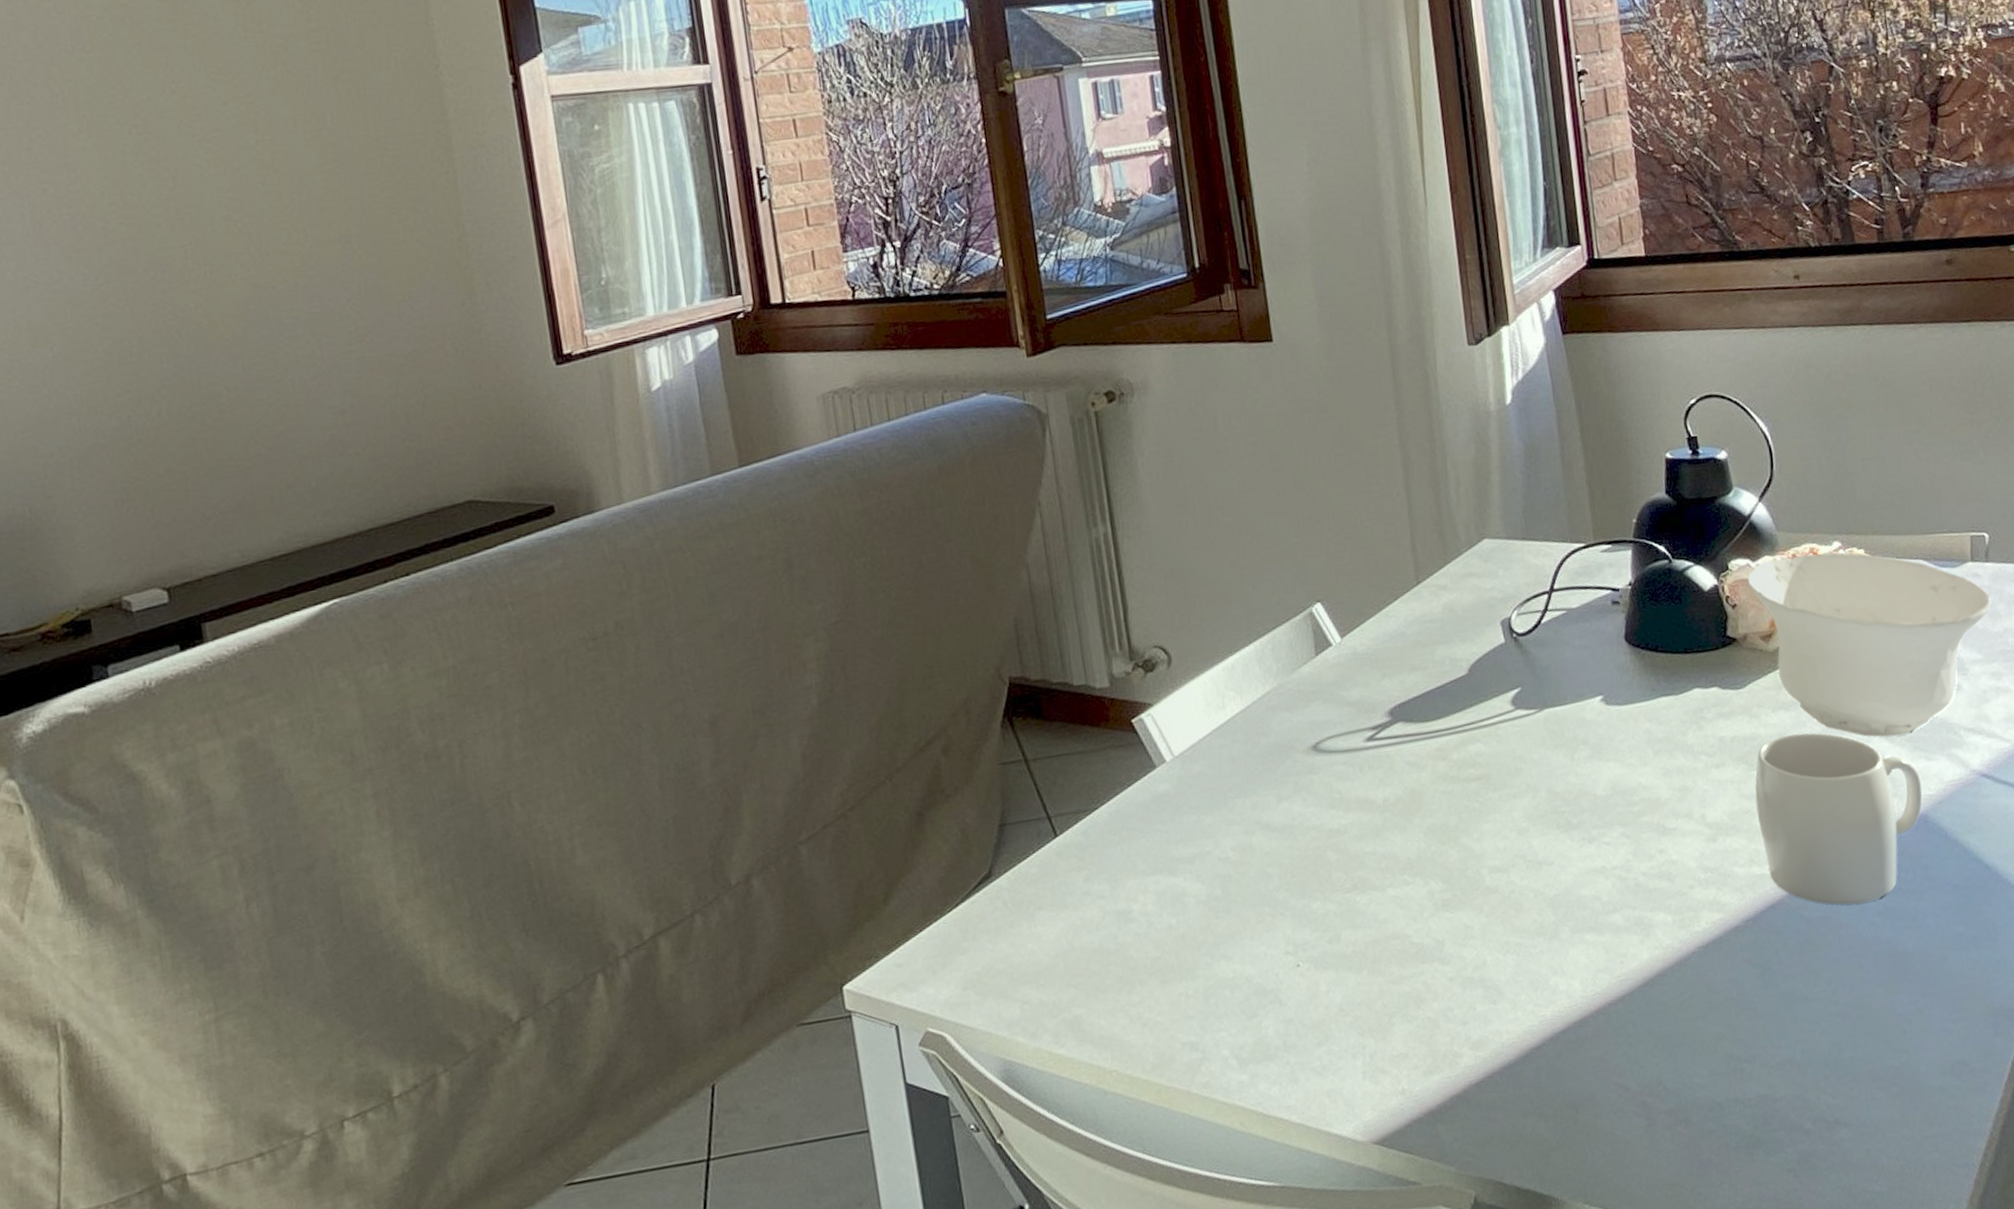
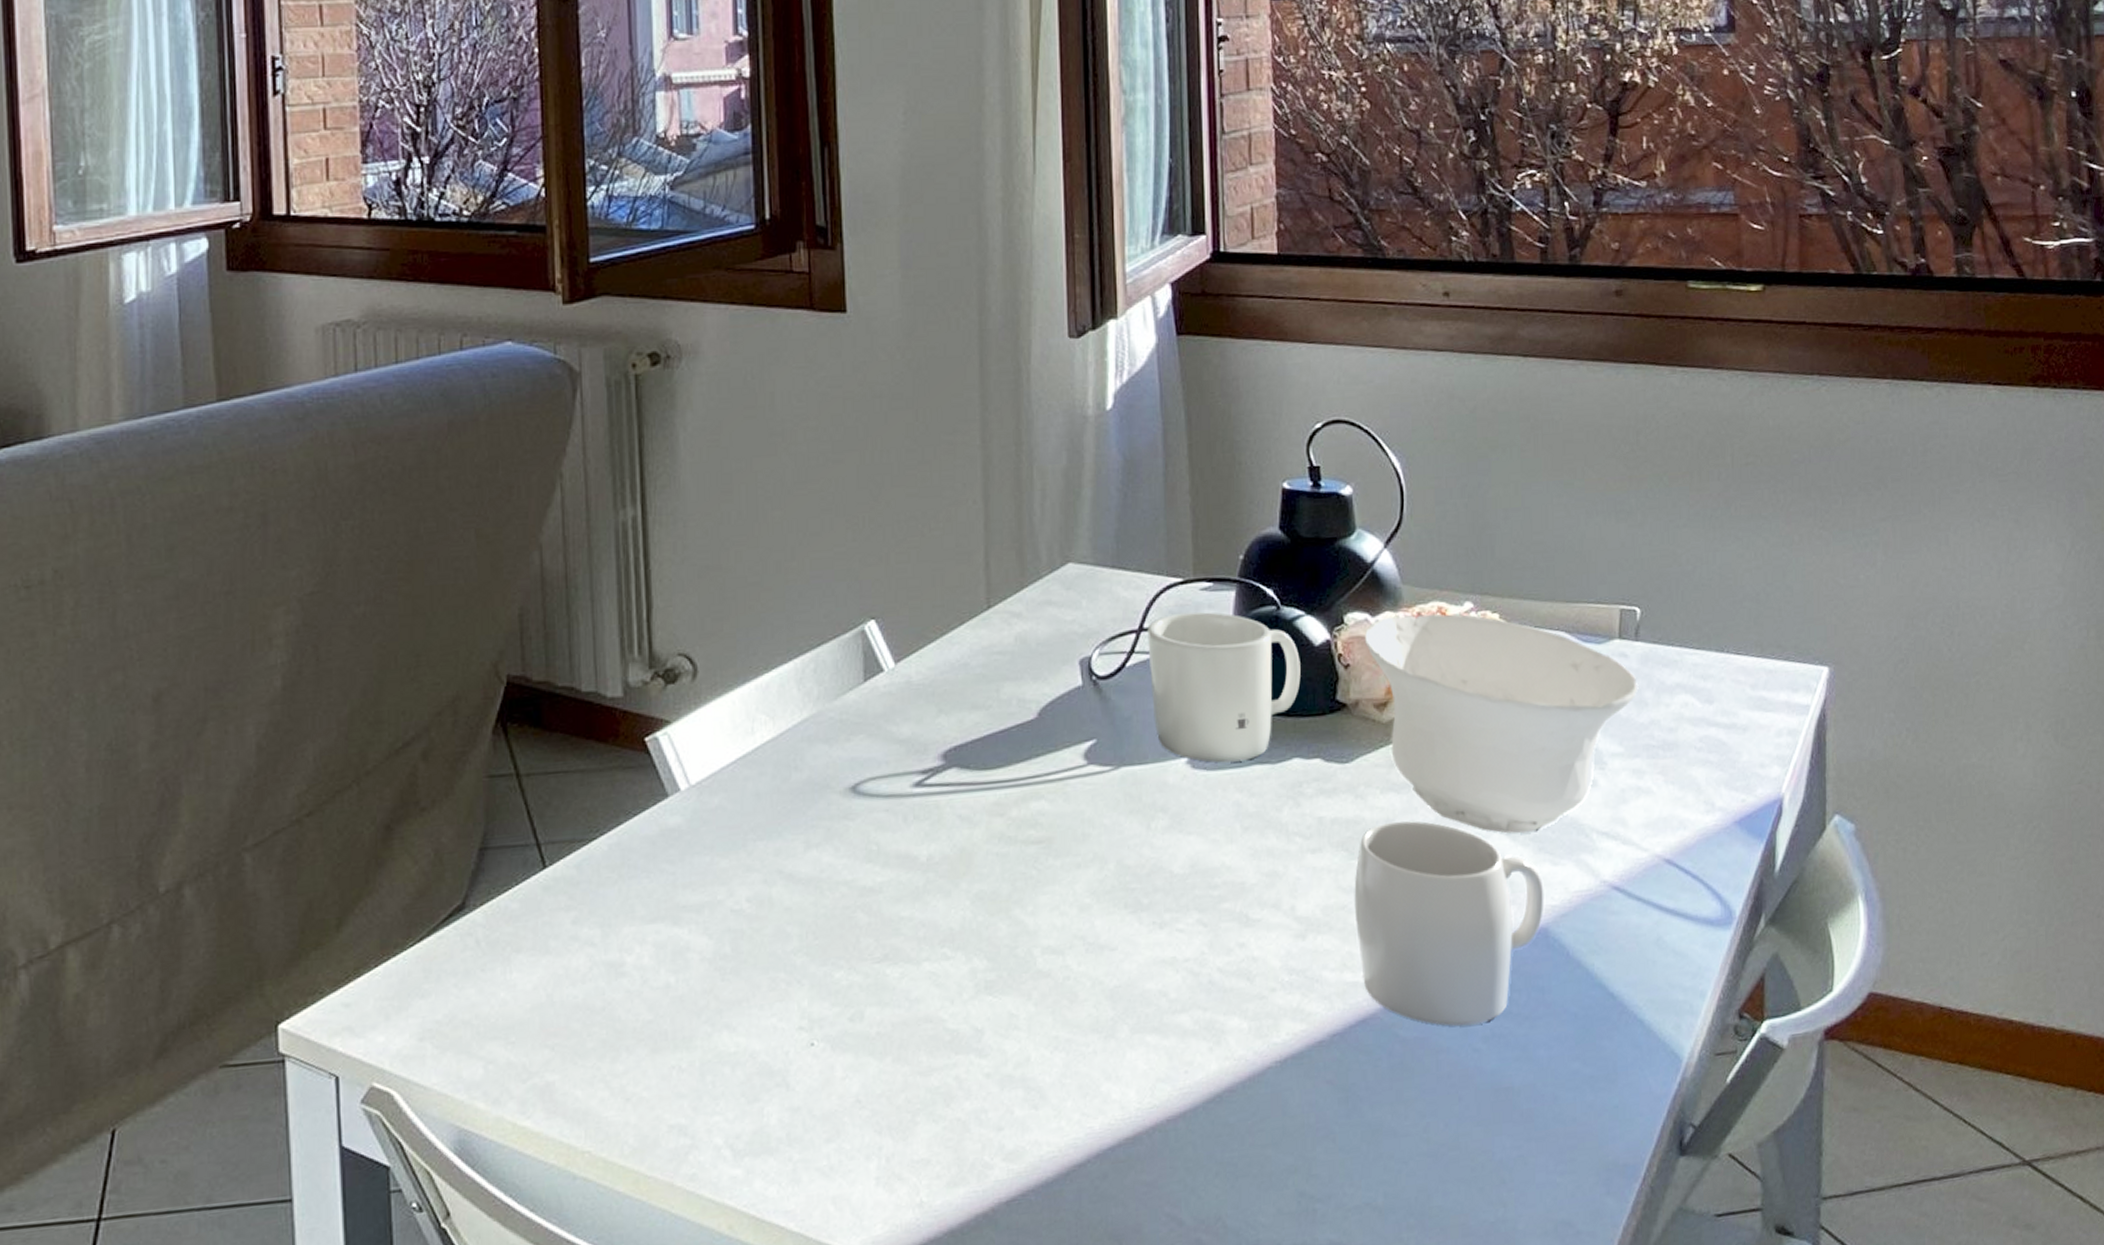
mug: none [1557,570,1695,699] -> present [1147,612,1301,763]

